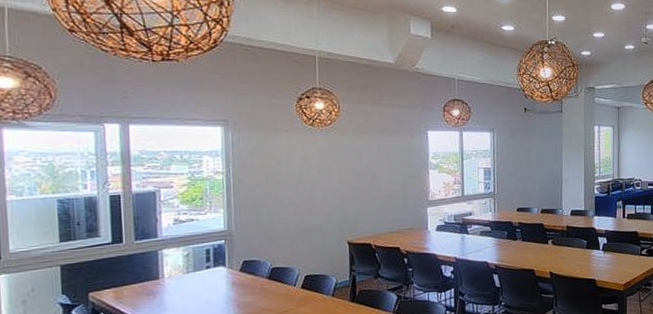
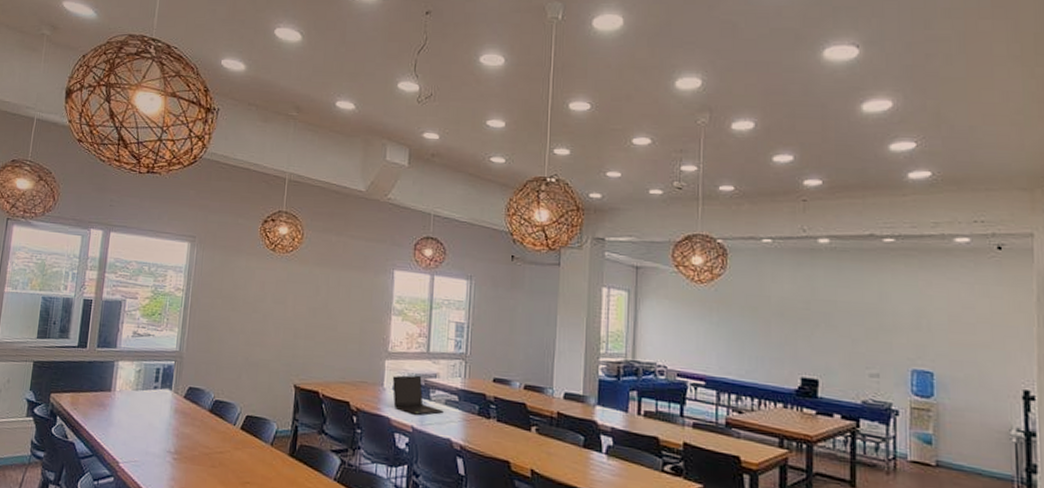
laptop: none [434,215,480,249] -> present [392,375,444,416]

